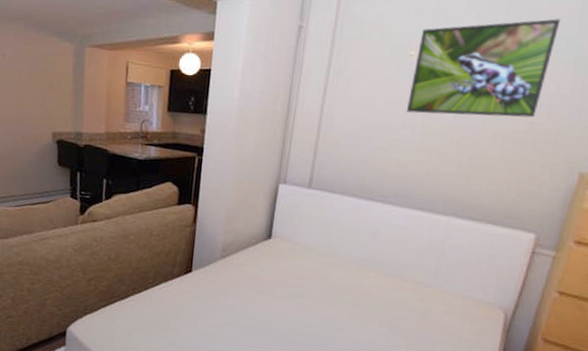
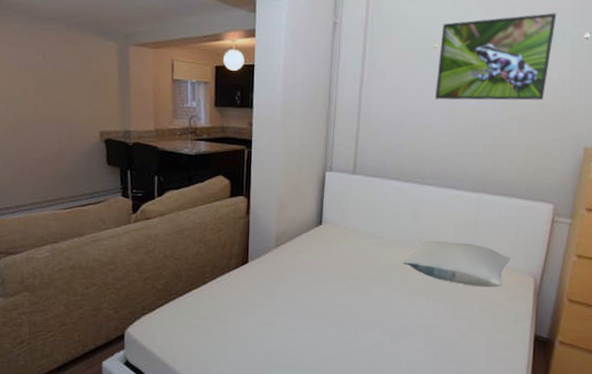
pillow: none [356,263,479,319] -> present [403,241,511,287]

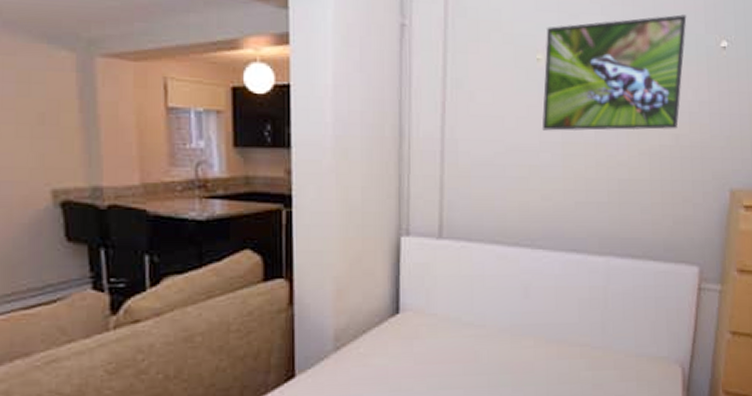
pillow: present [403,241,511,287] -> none [513,325,651,385]

